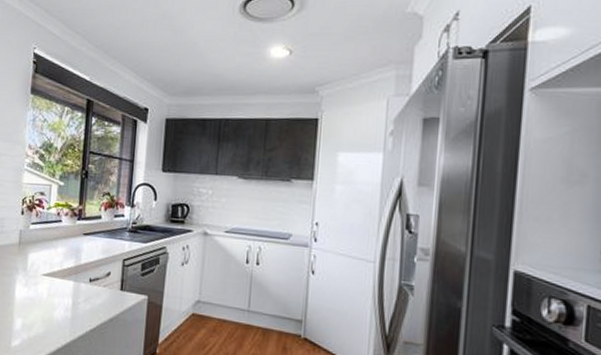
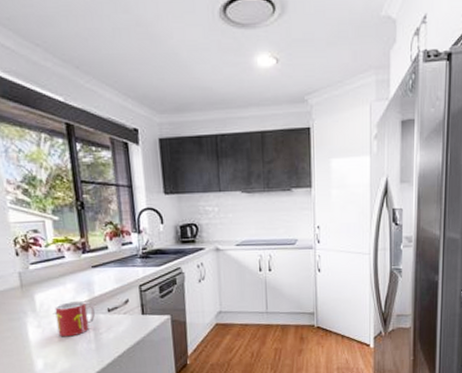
mug: none [41,265,79,301] -> present [54,301,96,337]

